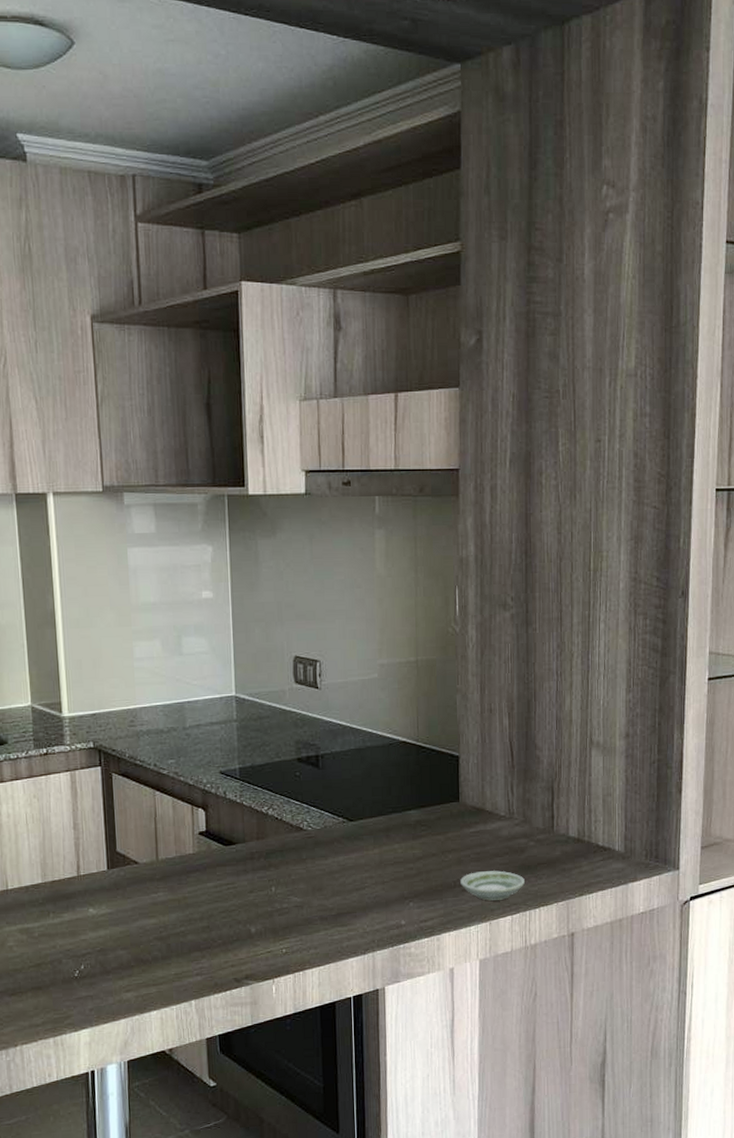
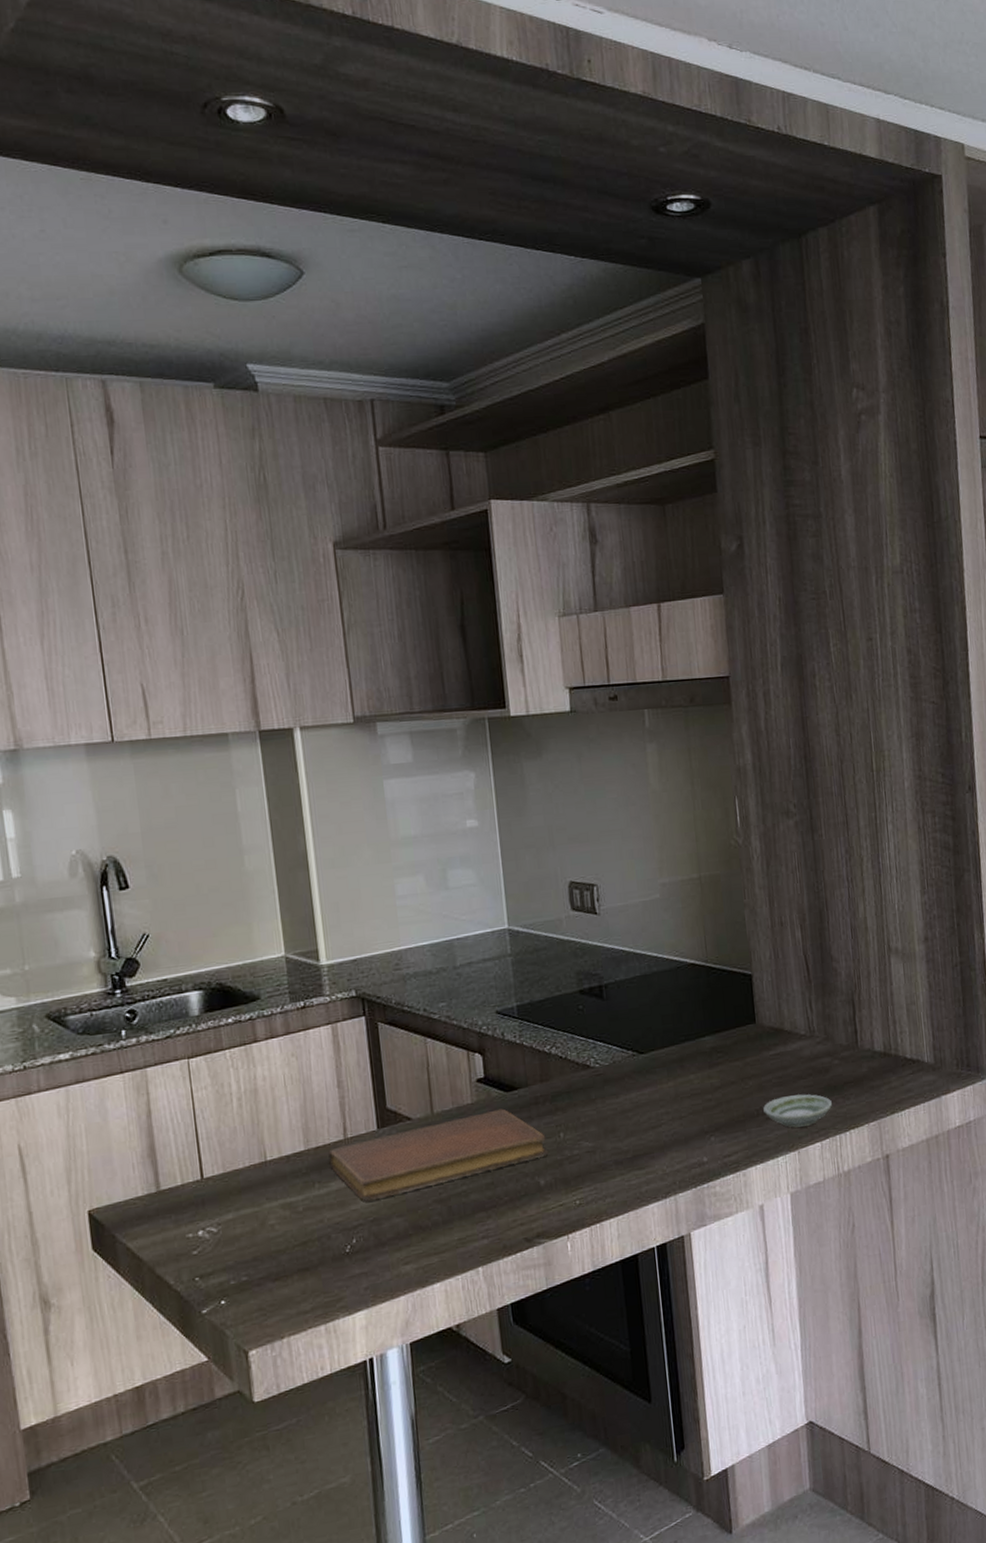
notebook: none [63,861,261,934] -> present [328,1108,549,1202]

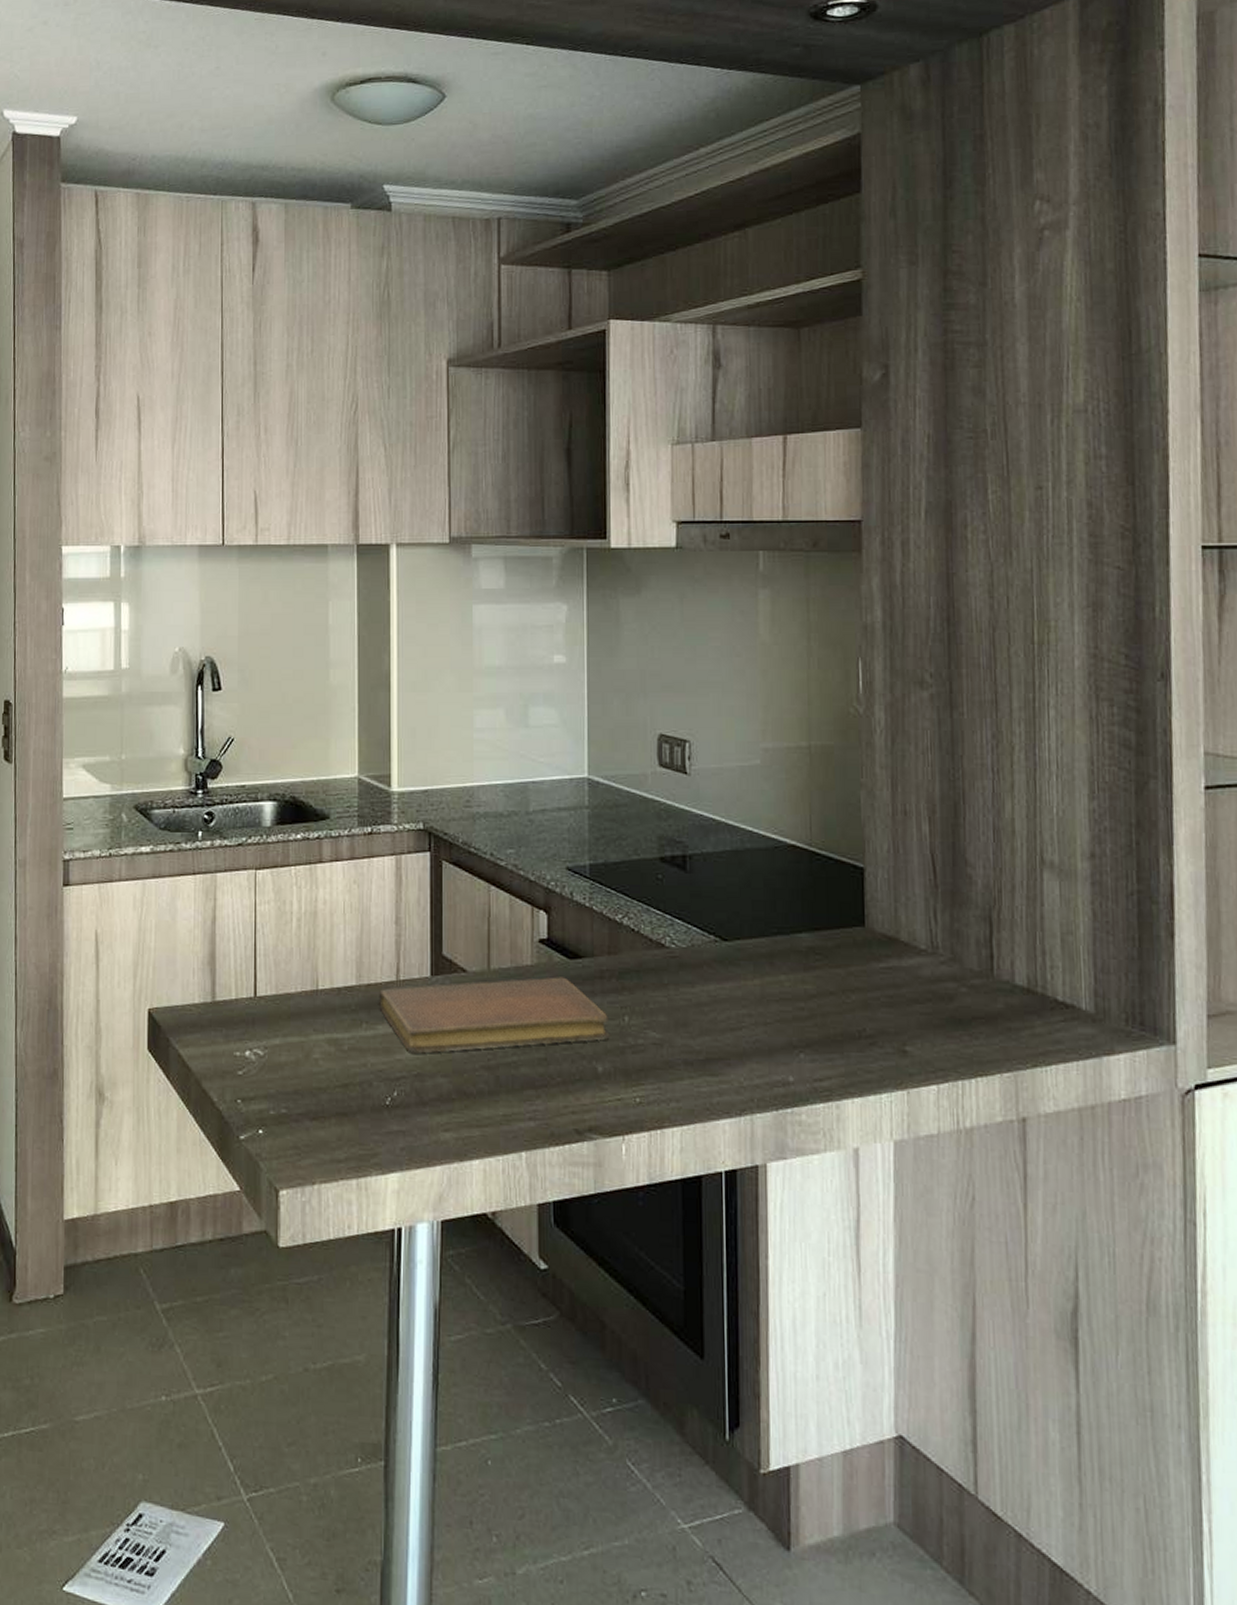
saucer: present [763,1094,833,1128] -> none [867,1021,956,1062]

